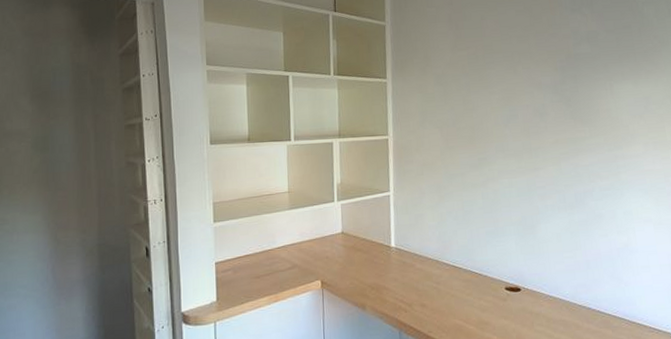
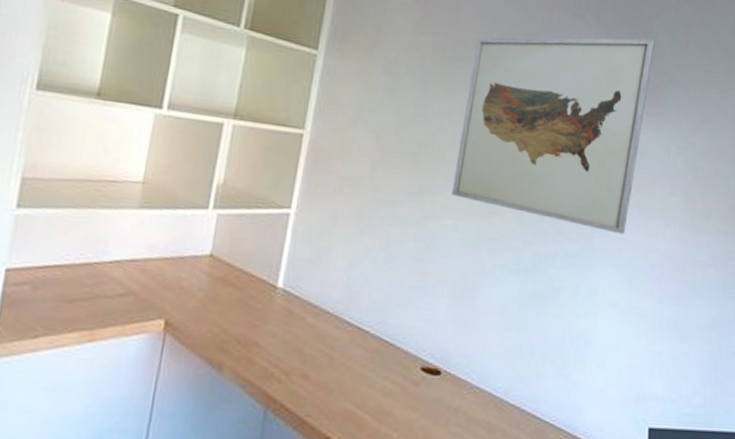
wall art: none [500,14,646,167] -> present [452,37,655,235]

